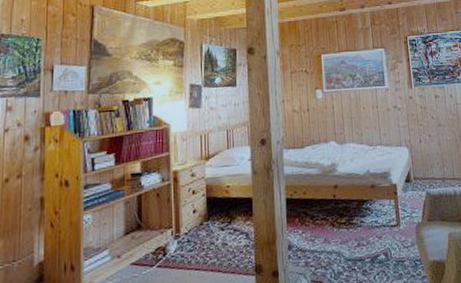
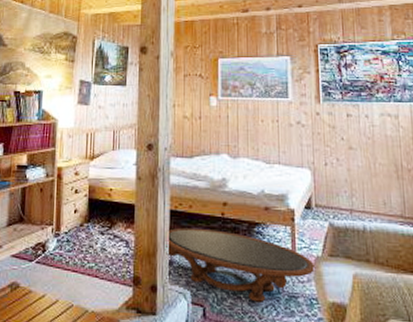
coffee table: none [284,211,417,271] -> present [166,227,315,302]

